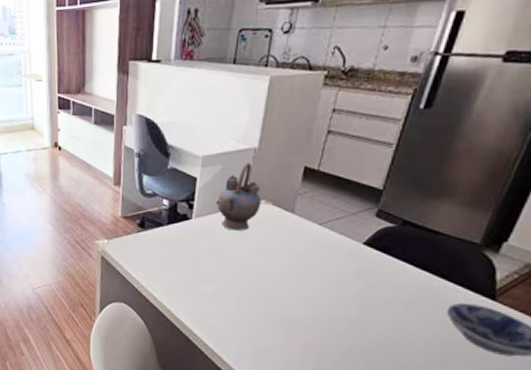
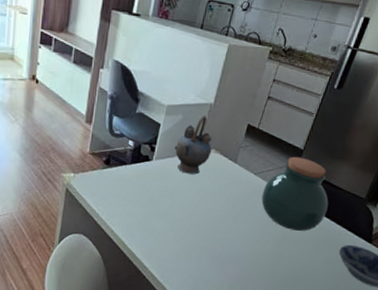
jar: none [331,199,425,289] -> present [261,156,329,231]

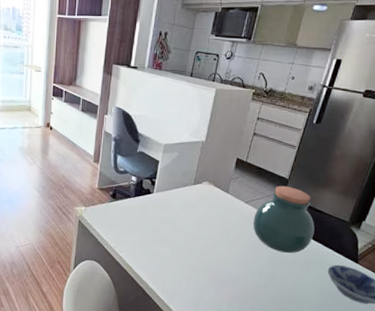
teapot: present [174,114,212,175] -> none [172,151,206,205]

